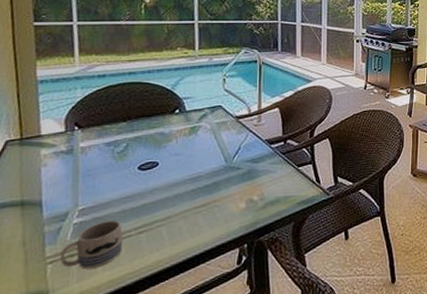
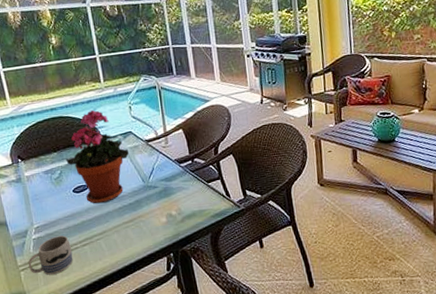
potted plant: none [136,78,215,185] -> present [66,110,129,204]

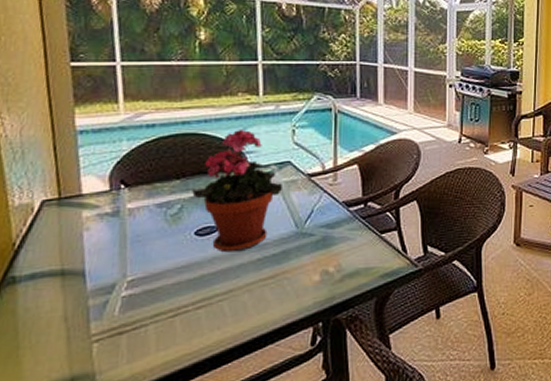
mug: present [28,235,73,275] -> none [107,293,179,349]

